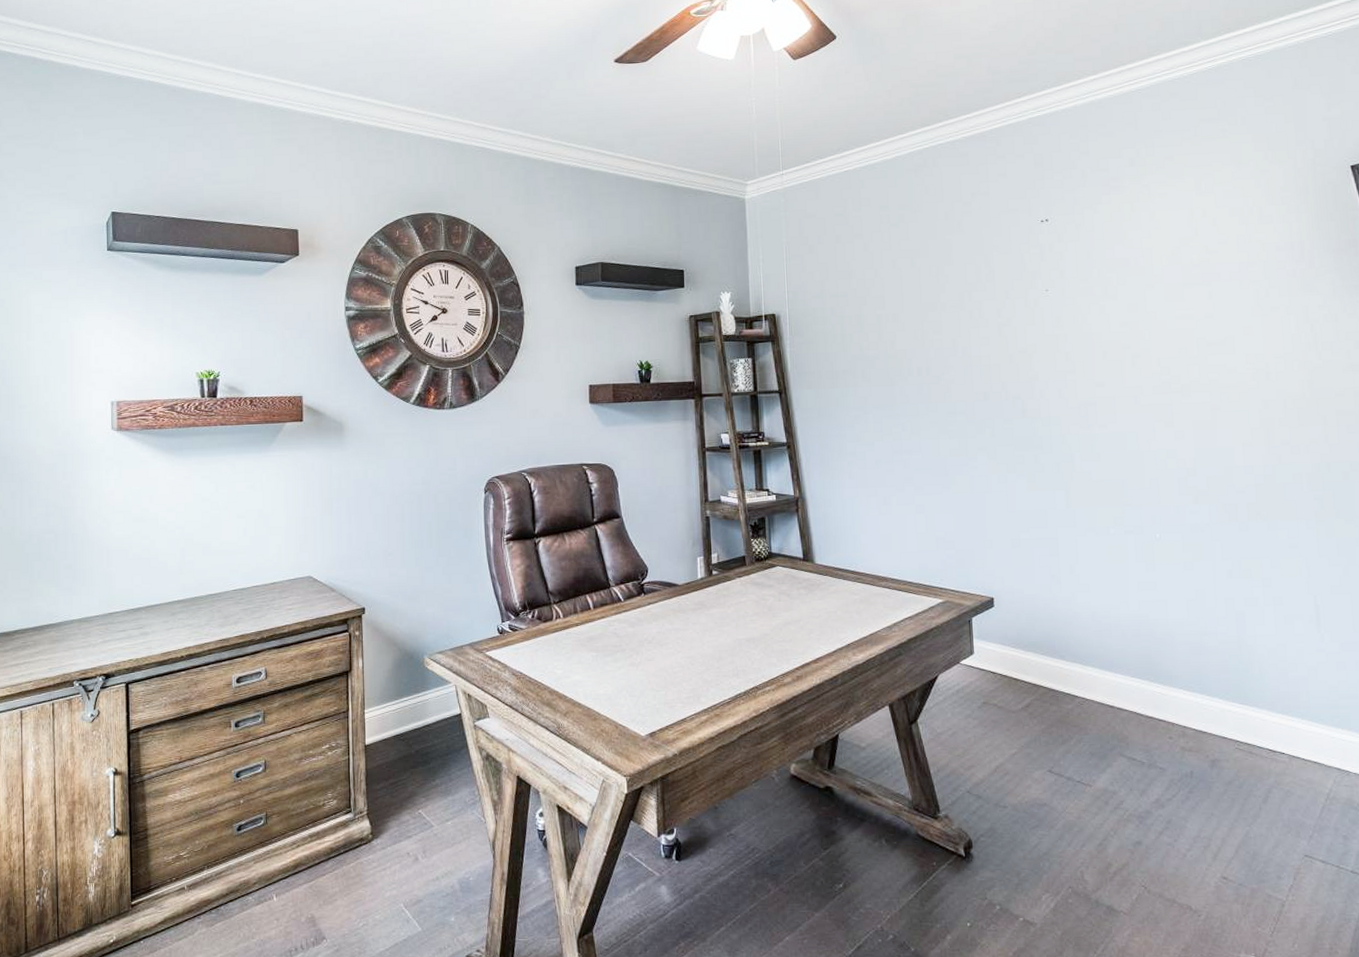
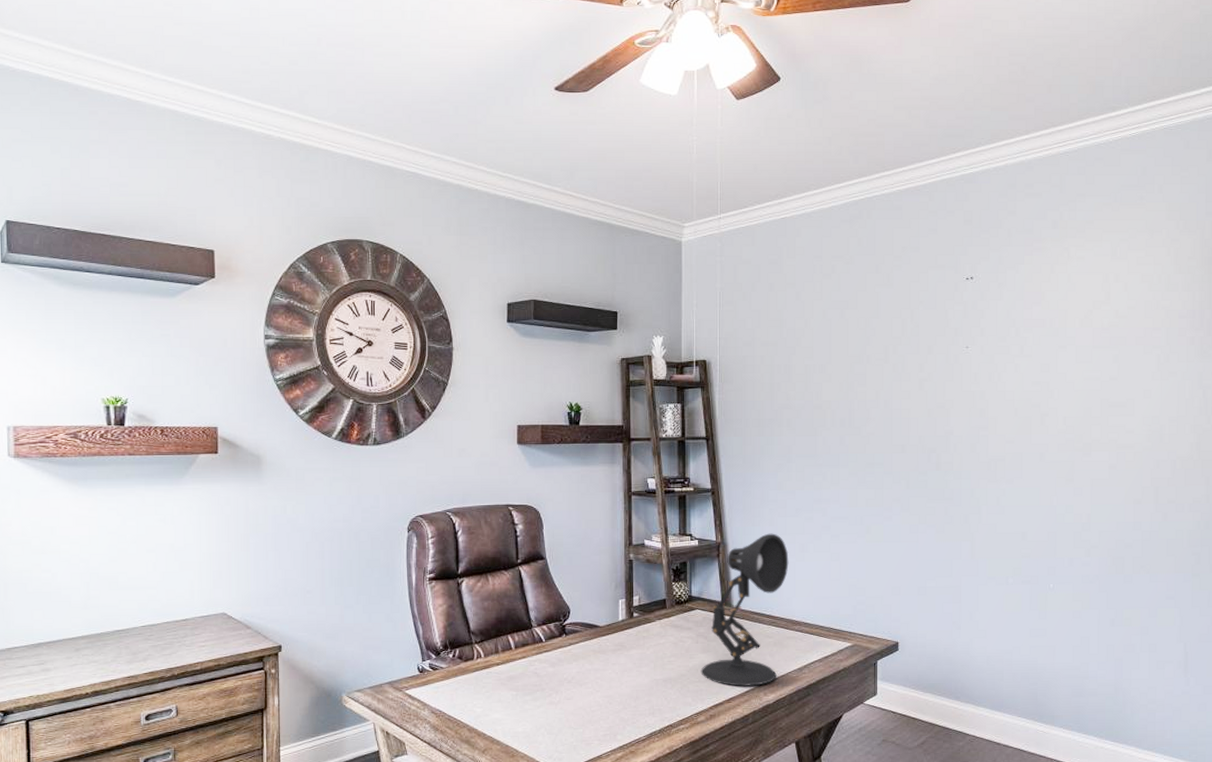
desk lamp: none [784,486,872,647] -> present [700,533,789,687]

